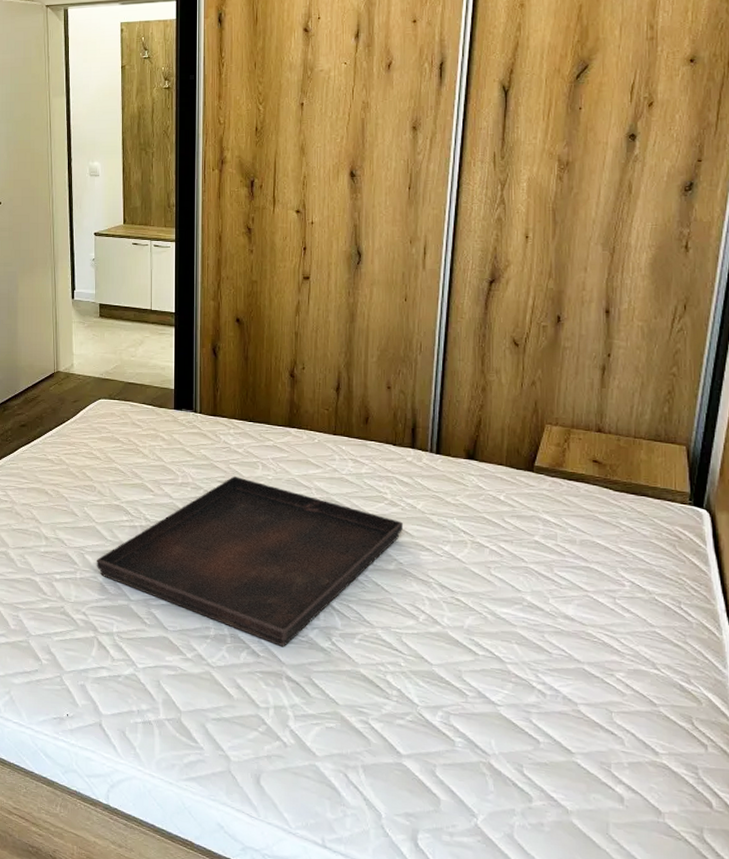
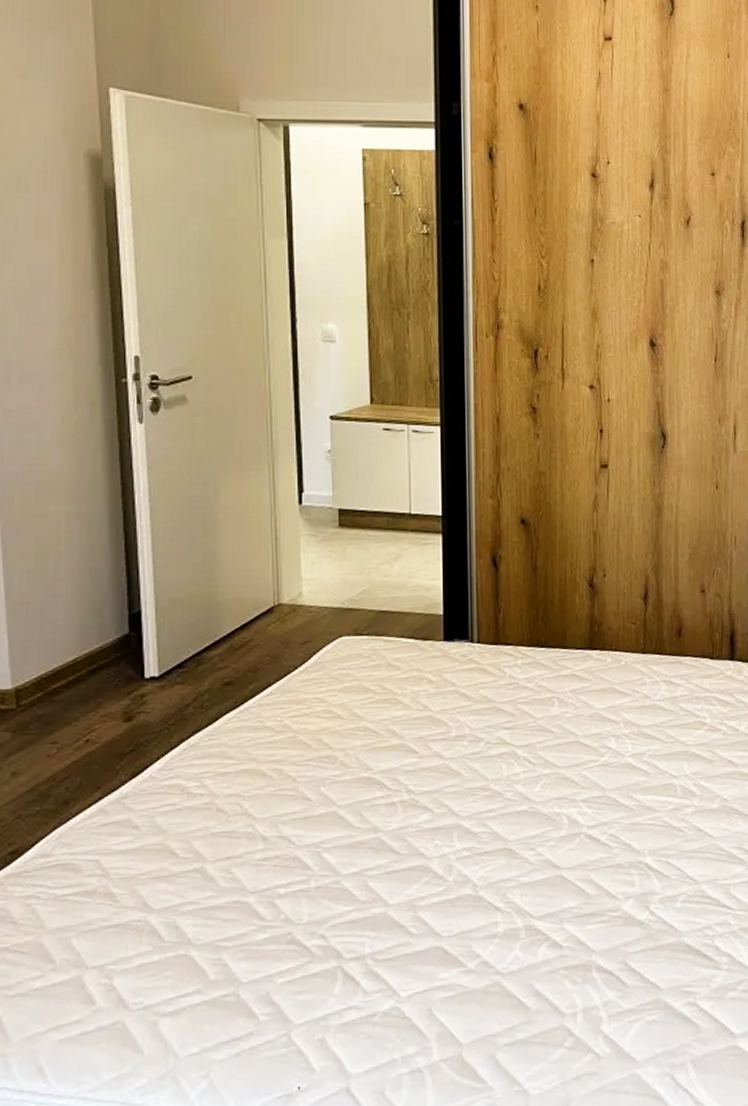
serving tray: present [96,476,404,647] -> none [339,719,726,930]

